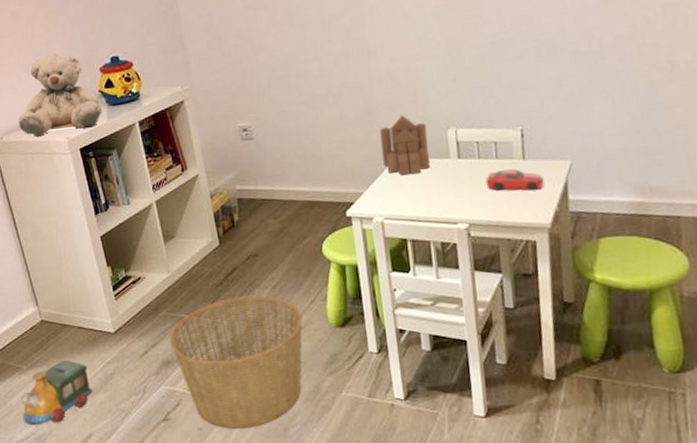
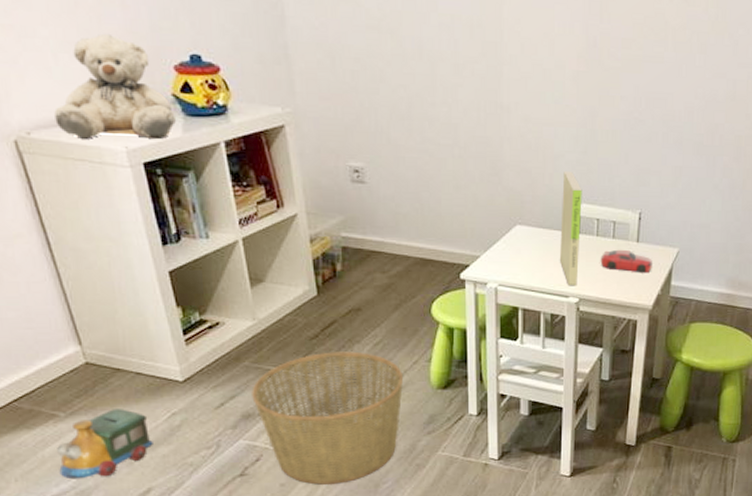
building blocks: present [379,115,431,176] -> none [504,181,551,244]
book: none [436,100,465,211] -> present [560,172,582,285]

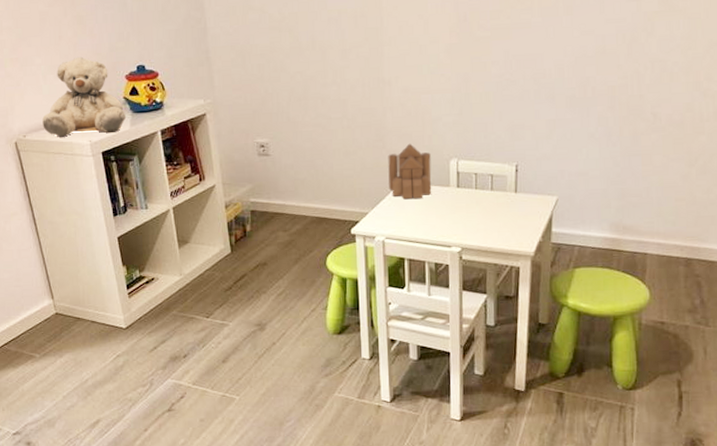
toy train: present [57,409,153,480] -> none [33,351,102,410]
basket: present [252,351,404,486] -> none [178,301,304,422]
building blocks: none [504,181,551,244] -> present [388,143,432,200]
book: present [560,172,582,285] -> none [441,133,460,236]
toy car: present [600,249,652,272] -> none [480,200,532,221]

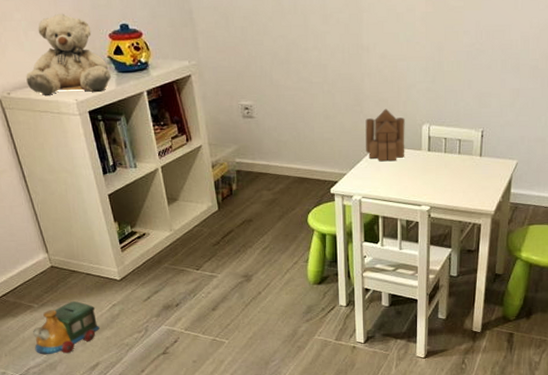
toy train: none [33,351,102,410] -> present [33,301,100,355]

